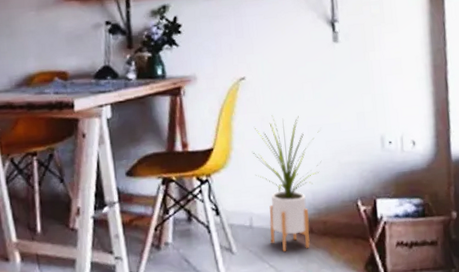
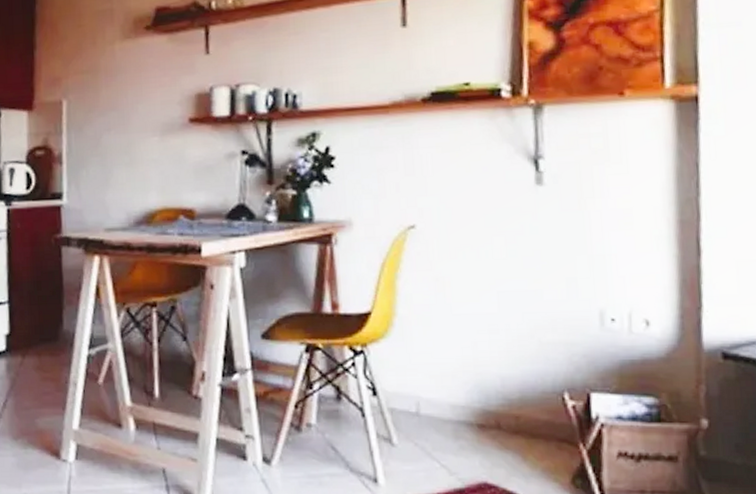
house plant: present [253,115,321,252] -> none [422,275,514,449]

